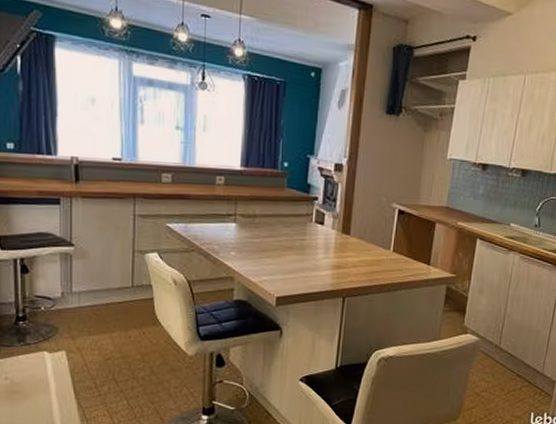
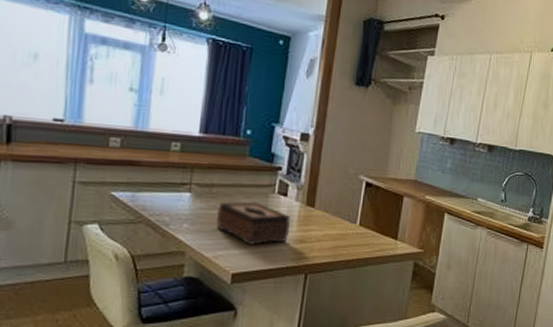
tissue box: none [260,230,327,272] -> present [216,201,290,246]

